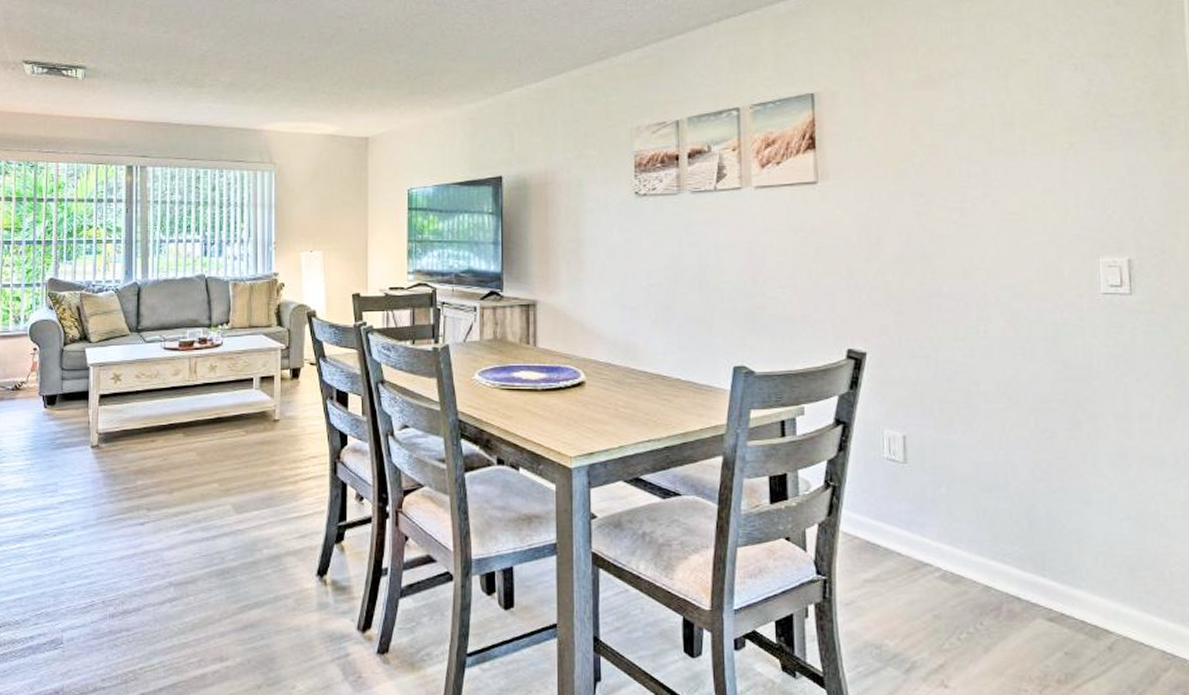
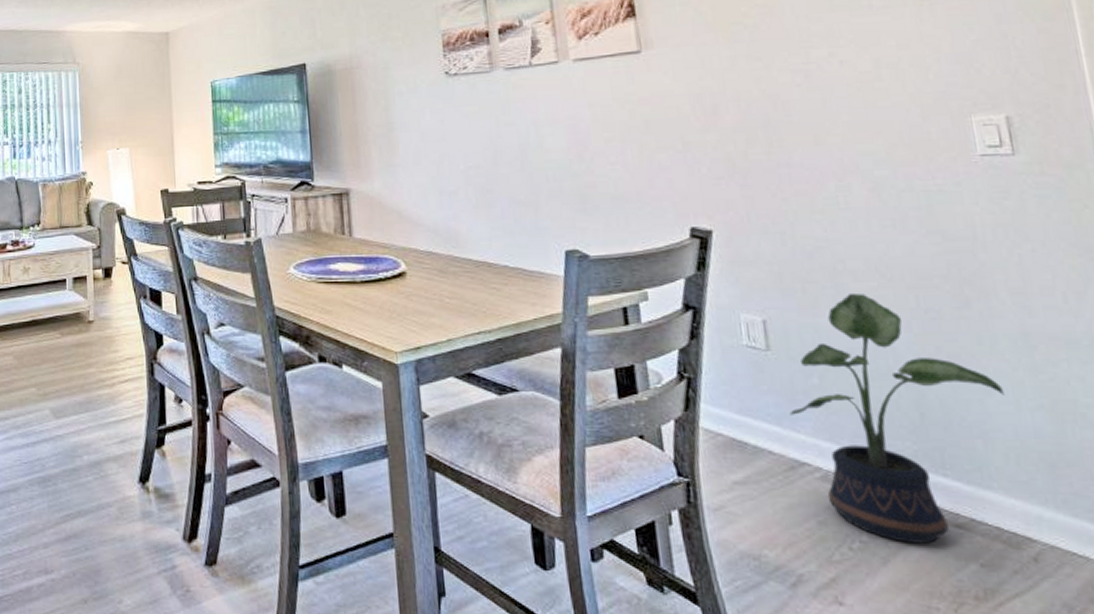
potted plant: none [918,414,1100,635] -> present [789,294,1004,544]

